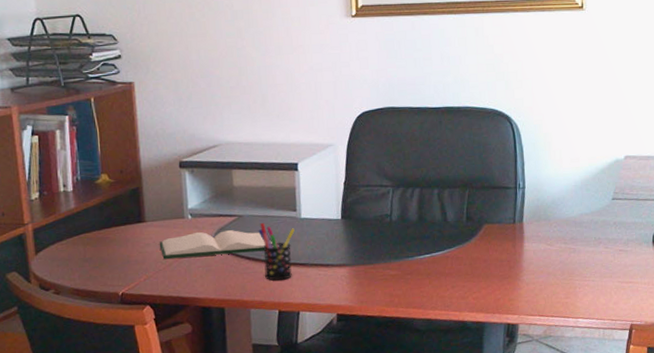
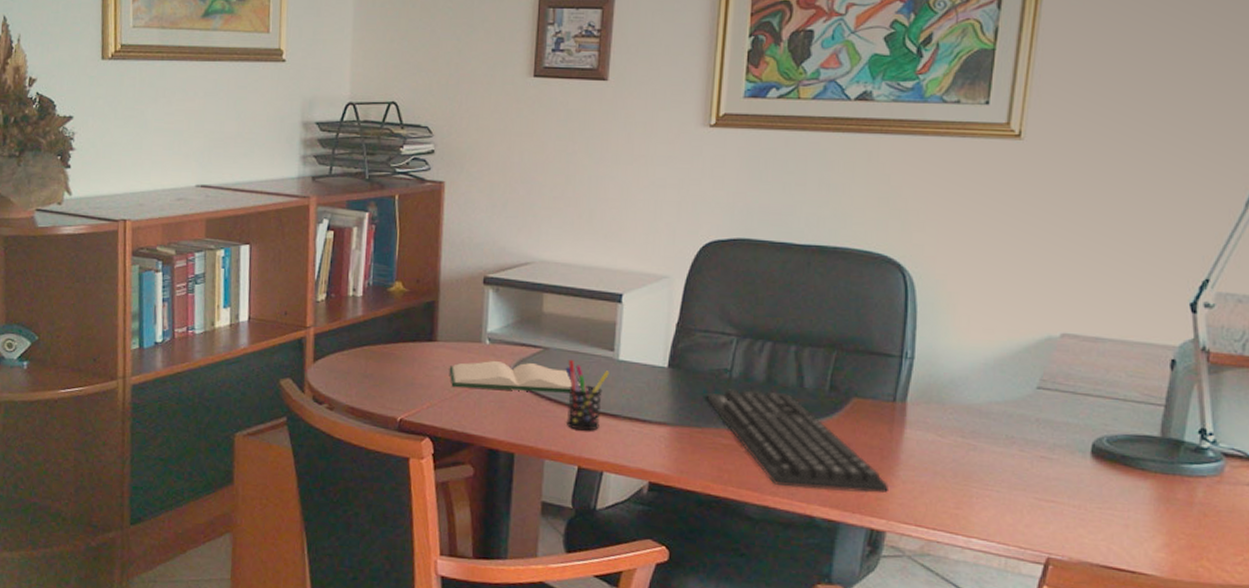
keyboard: none [374,227,517,302] -> present [706,389,888,494]

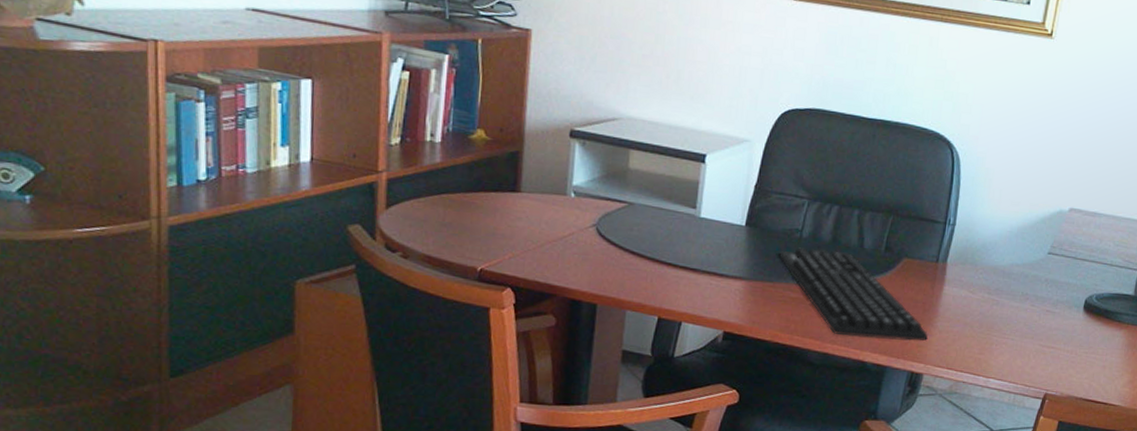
hardback book: present [449,360,582,393] -> none [532,213,664,248]
pen holder: present [565,359,609,431] -> none [648,215,691,284]

